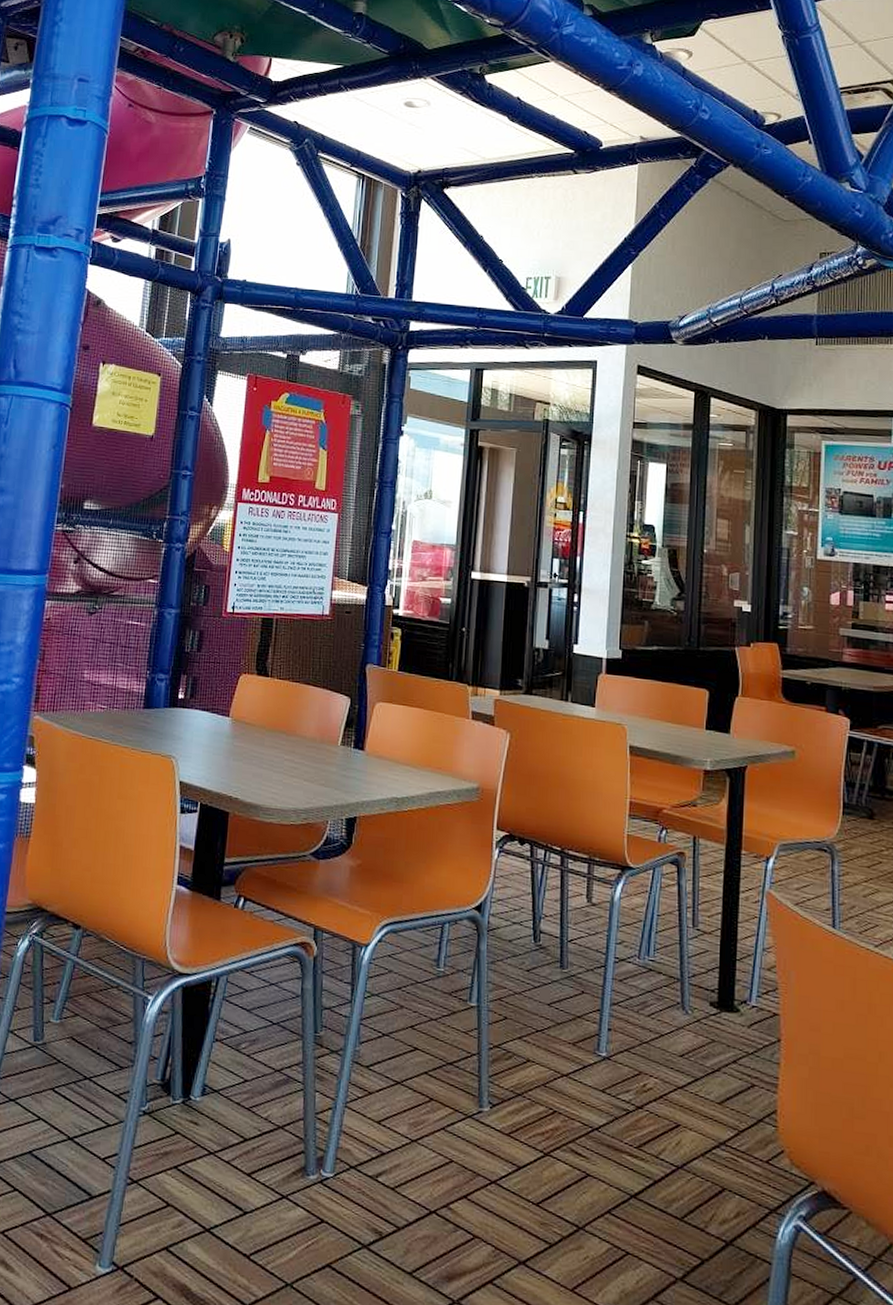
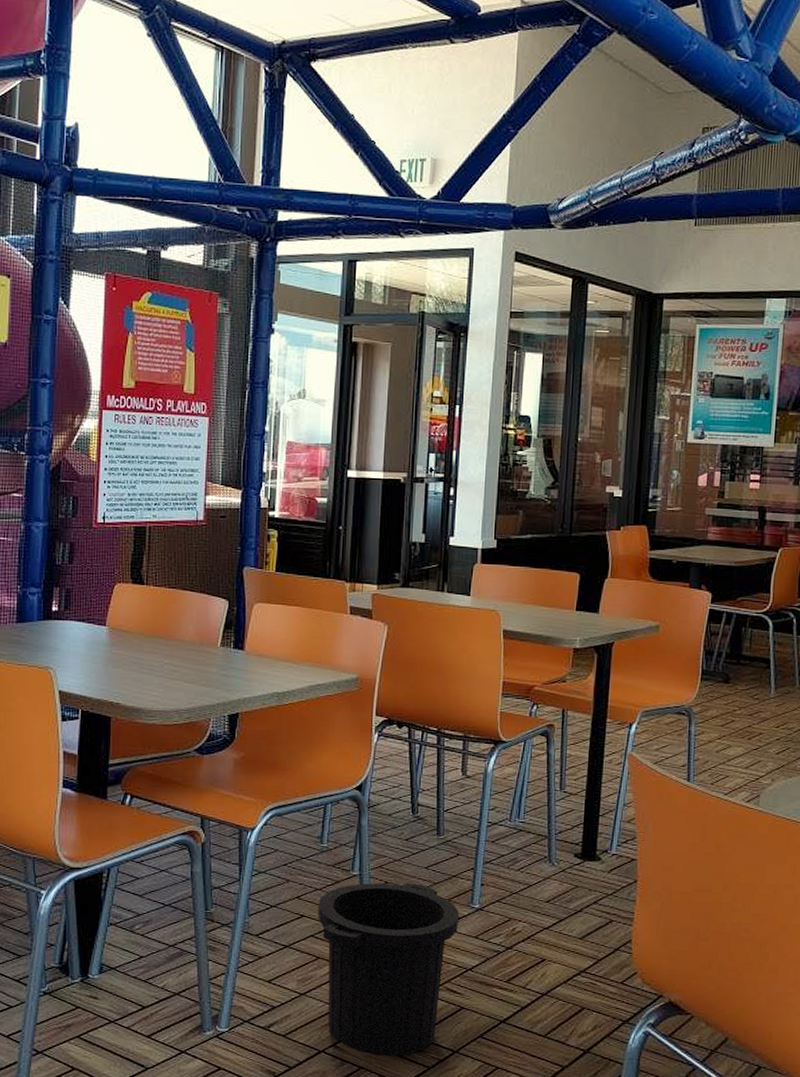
trash can: none [432,1016,584,1227] -> present [318,883,459,1056]

